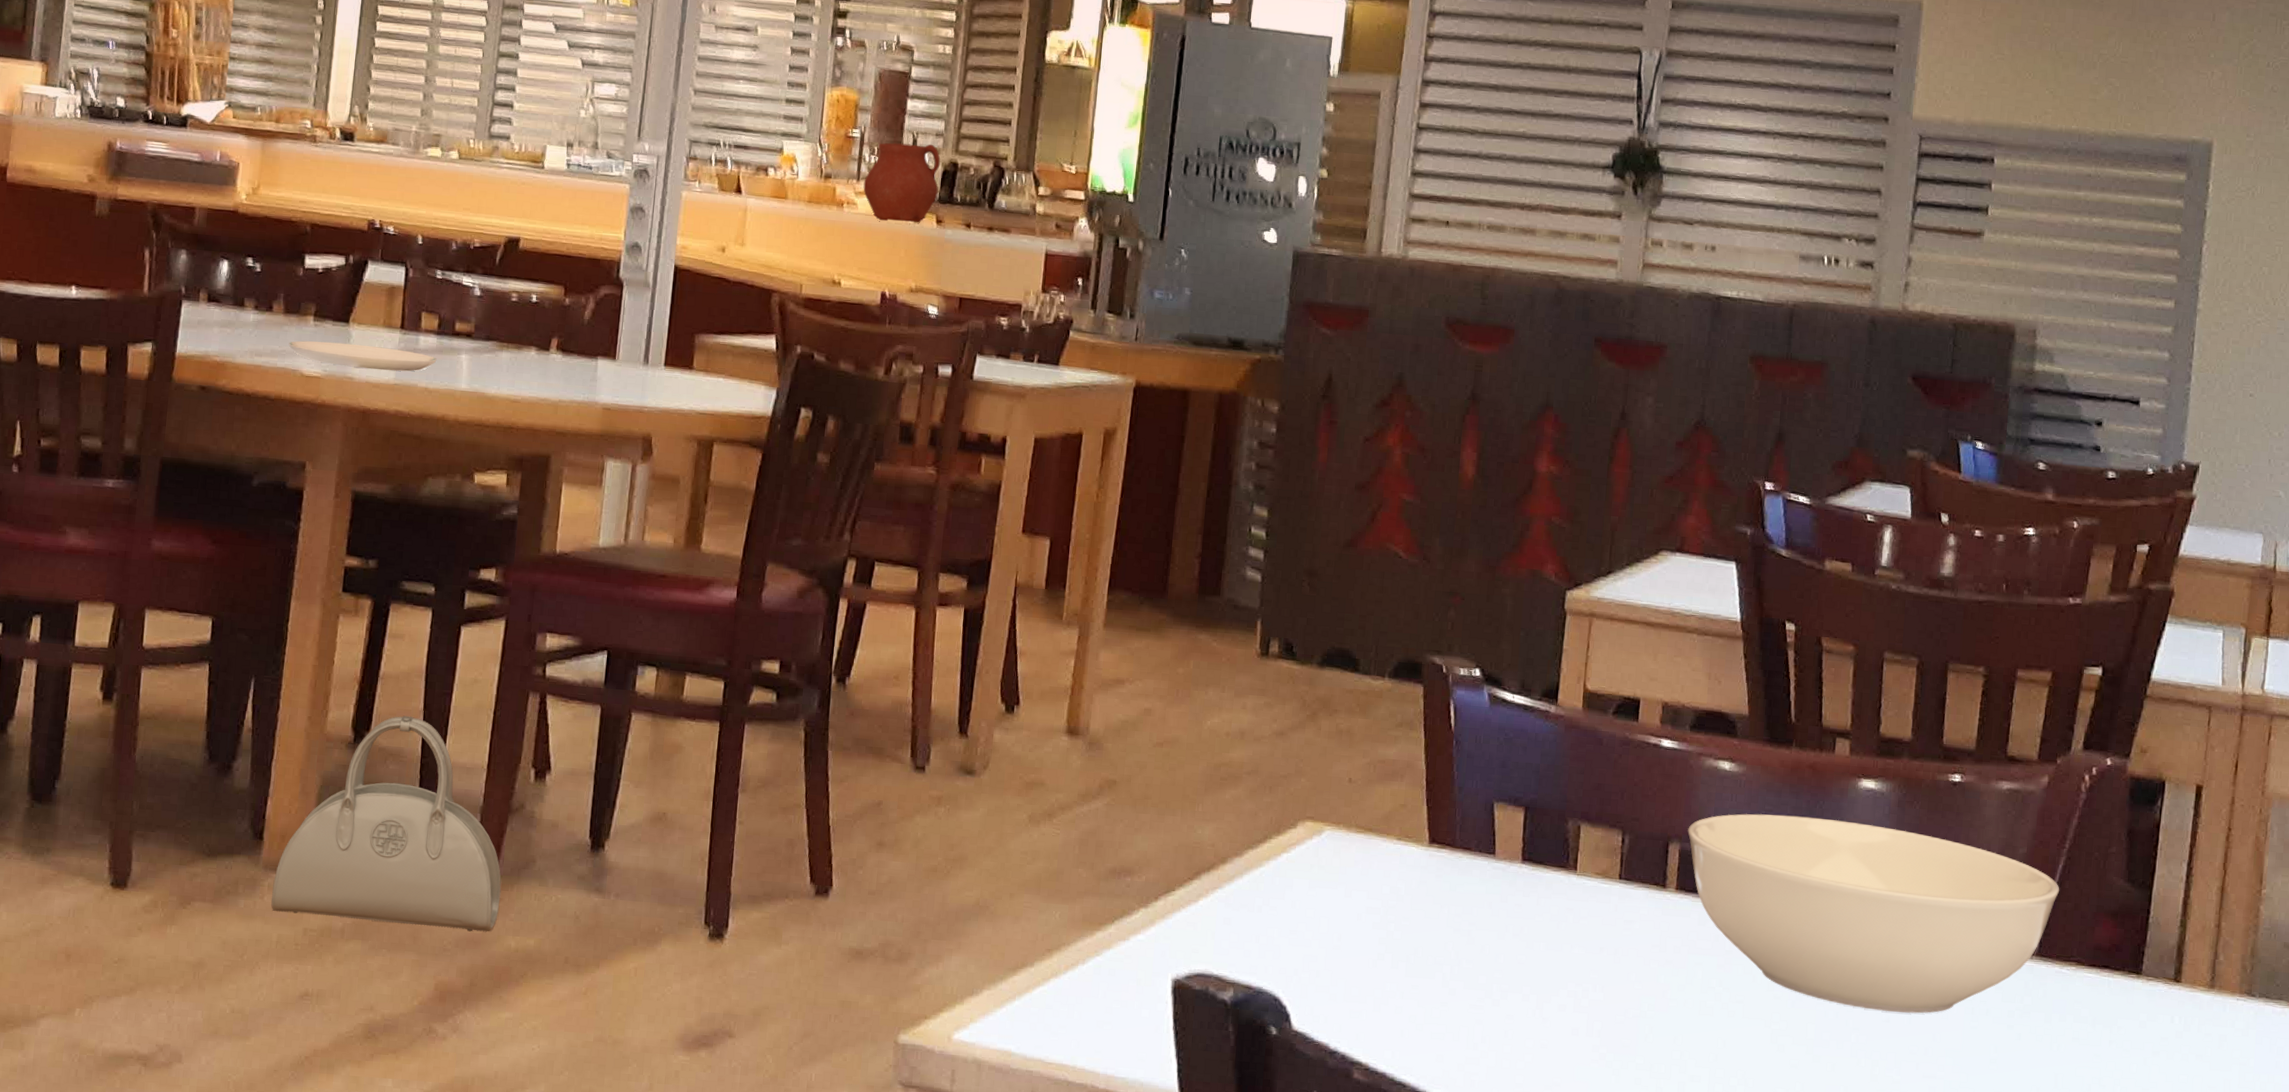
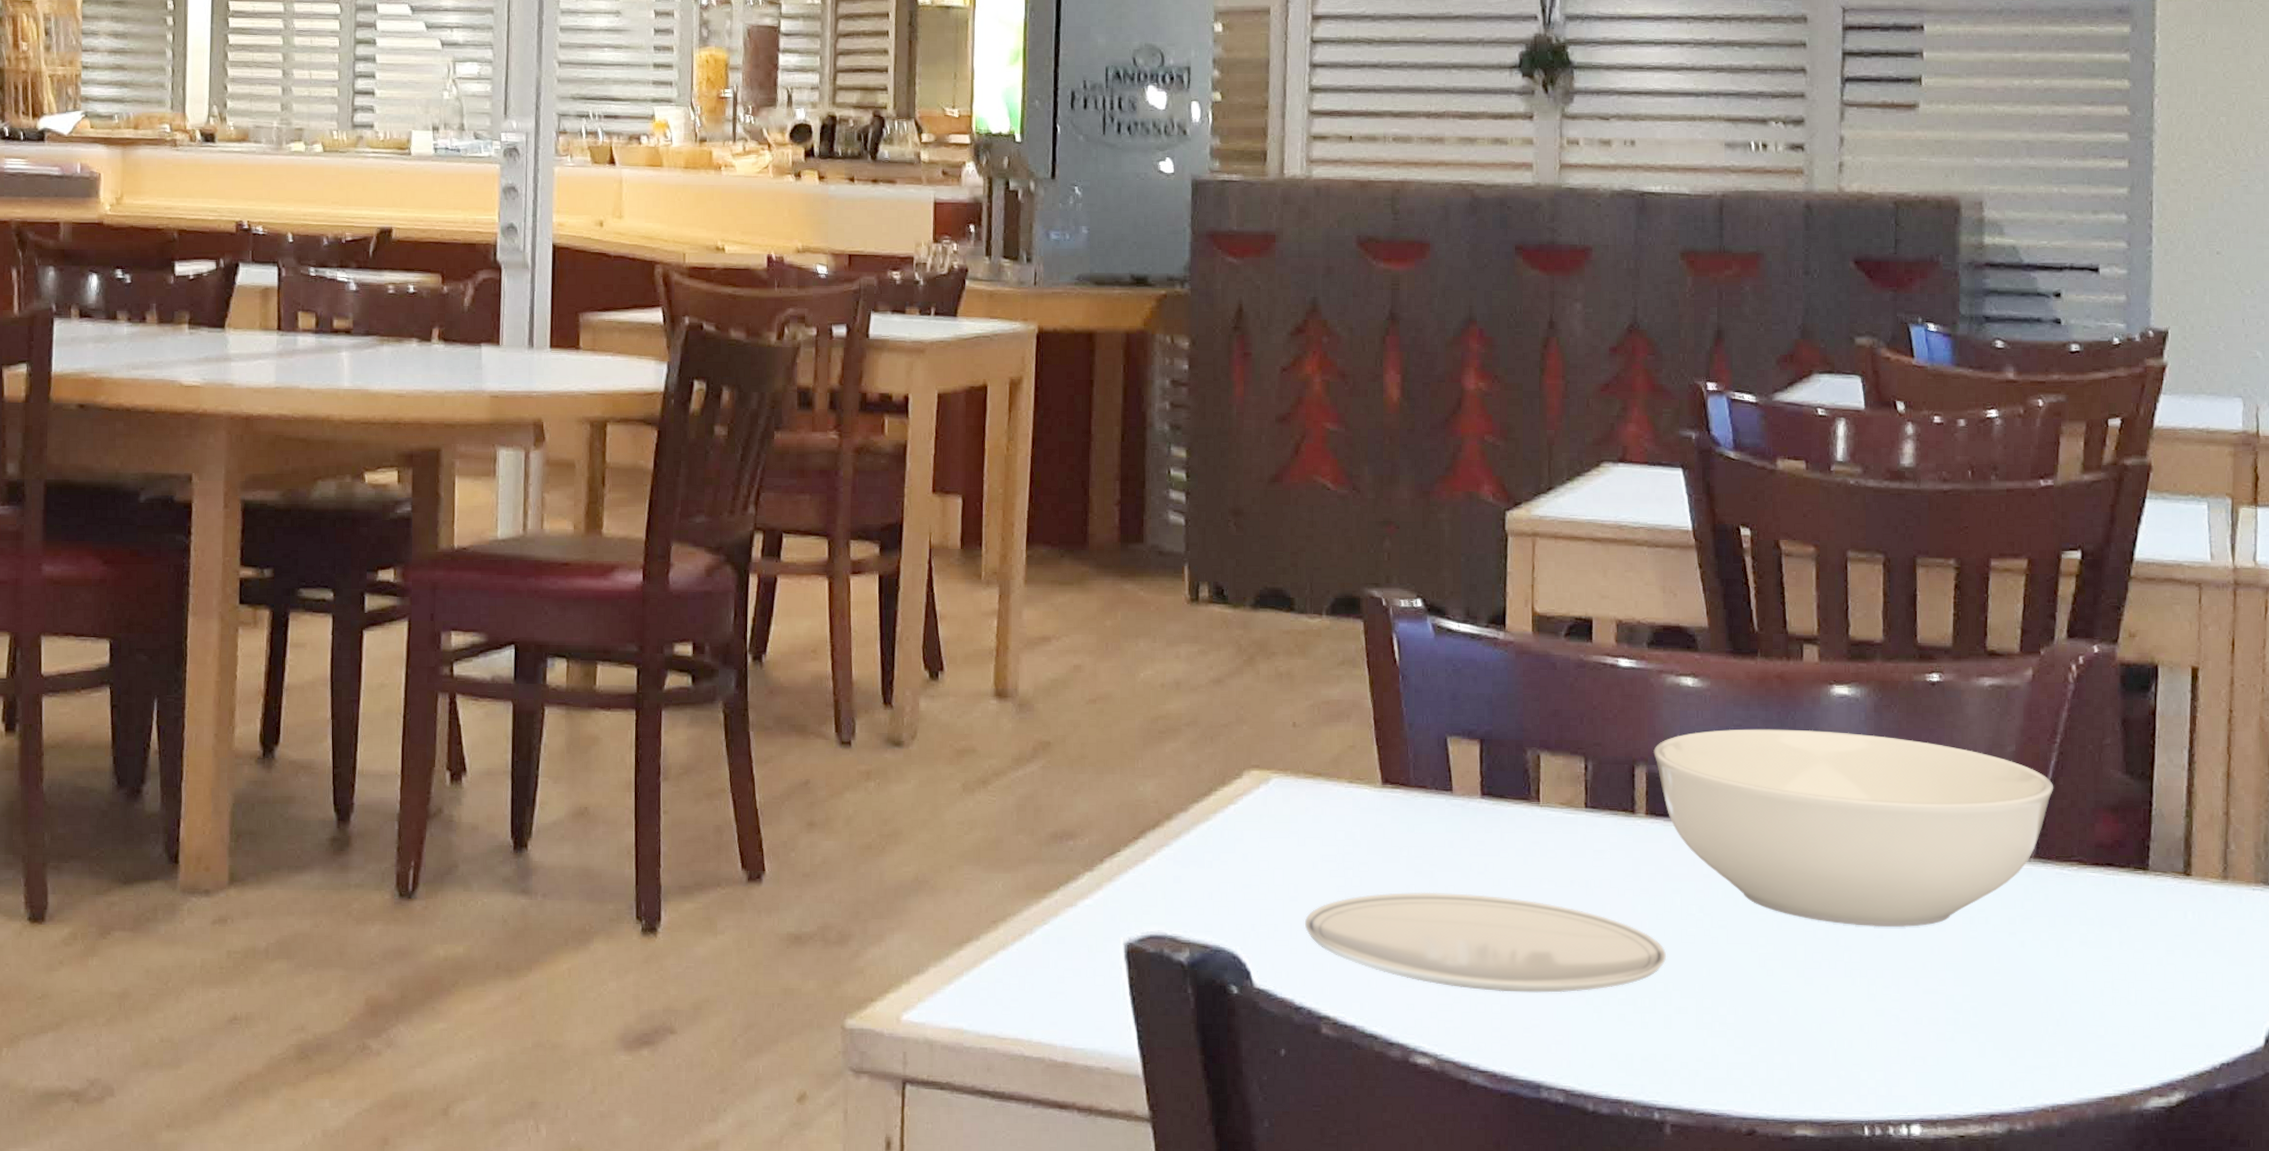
handbag: present [271,715,502,932] -> none [192,726,425,943]
plate: present [288,340,437,372] -> none [165,349,317,374]
jug: present [863,142,941,224] -> none [740,98,818,183]
plate: none [1345,948,1685,1054] -> present [1305,892,1666,993]

